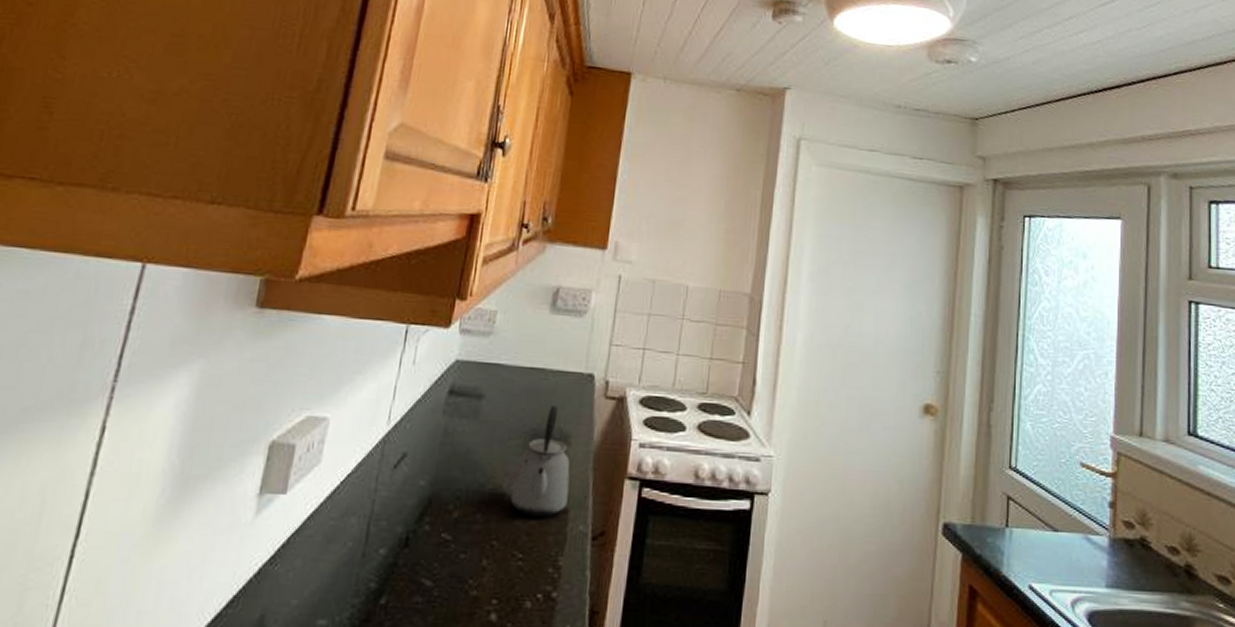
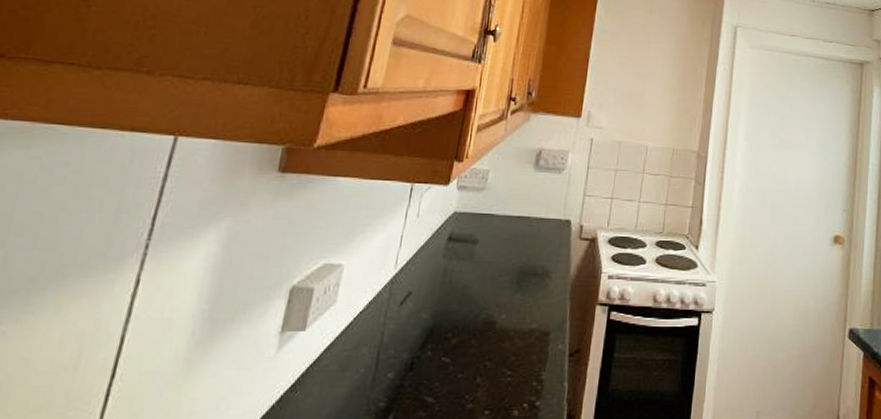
kettle: present [510,405,570,517] -> none [500,246,551,339]

